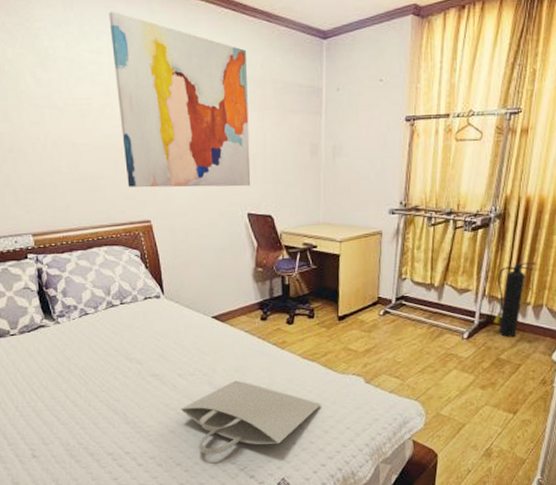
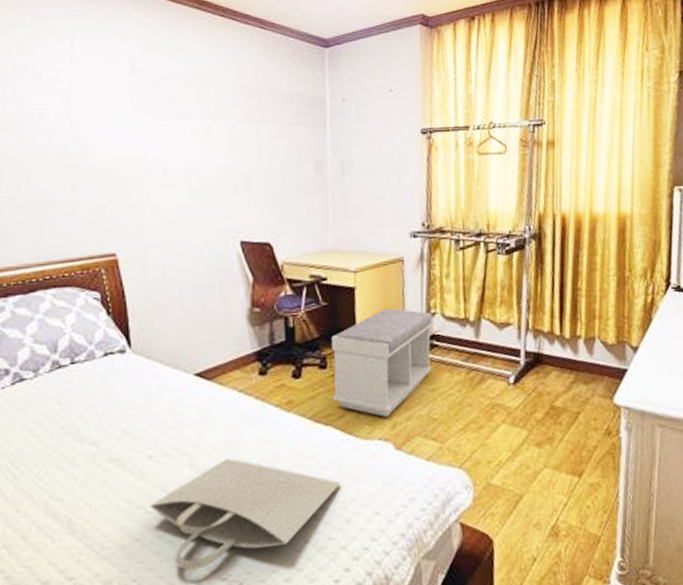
wall art: present [109,11,251,188] -> none [73,14,244,214]
bench: none [318,273,403,358] -> present [331,308,433,417]
fire extinguisher: present [494,262,534,338] -> none [540,287,580,380]

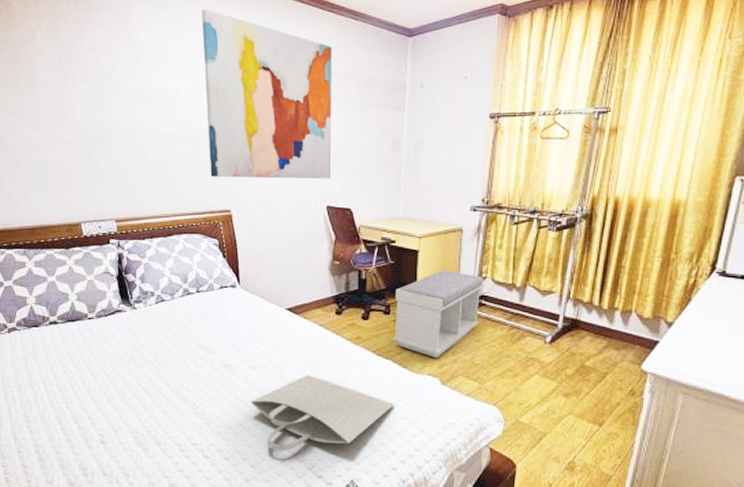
wall art: none [73,14,244,214] -> present [202,8,333,179]

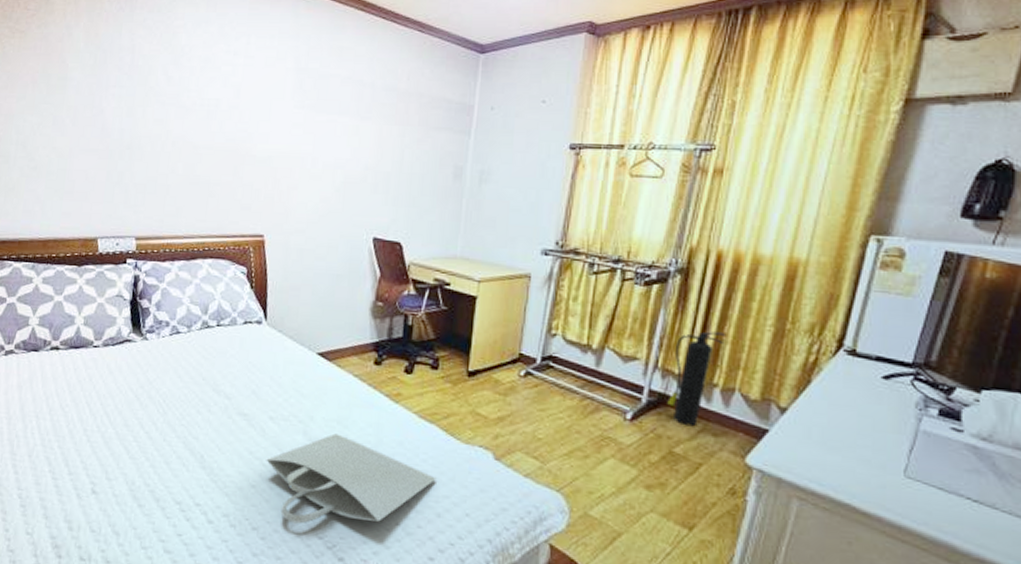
wall art: present [202,8,333,179] -> none [244,13,393,208]
bench: present [393,270,483,357] -> none [440,322,552,426]
fire extinguisher: none [579,265,623,344] -> present [667,331,725,427]

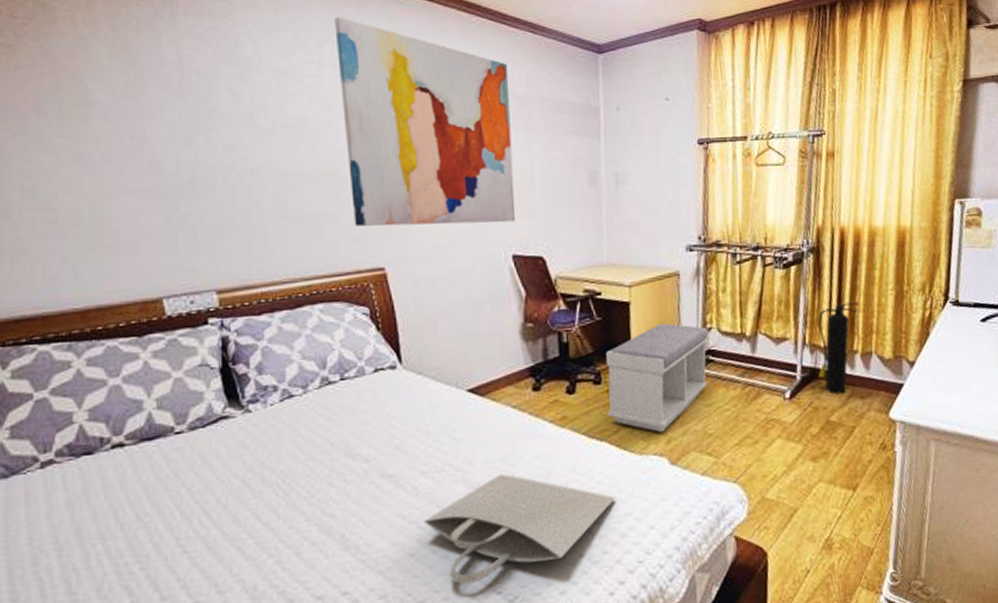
wall art: none [244,13,393,208] -> present [334,16,516,227]
bench: none [440,322,552,426] -> present [605,323,708,432]

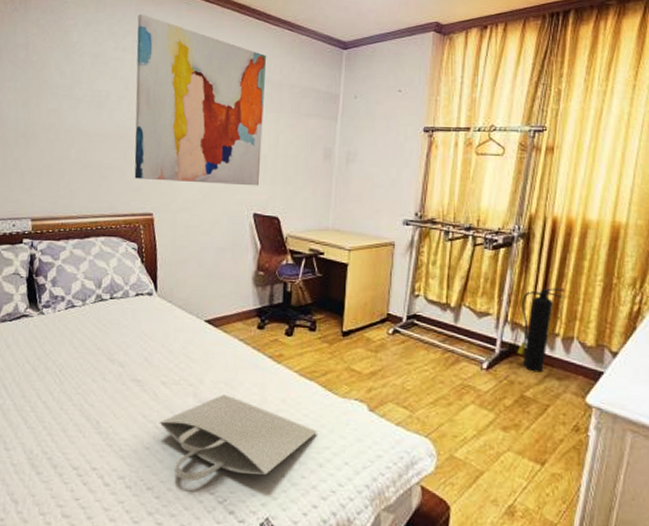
bench: present [605,323,708,432] -> none [318,286,415,381]

